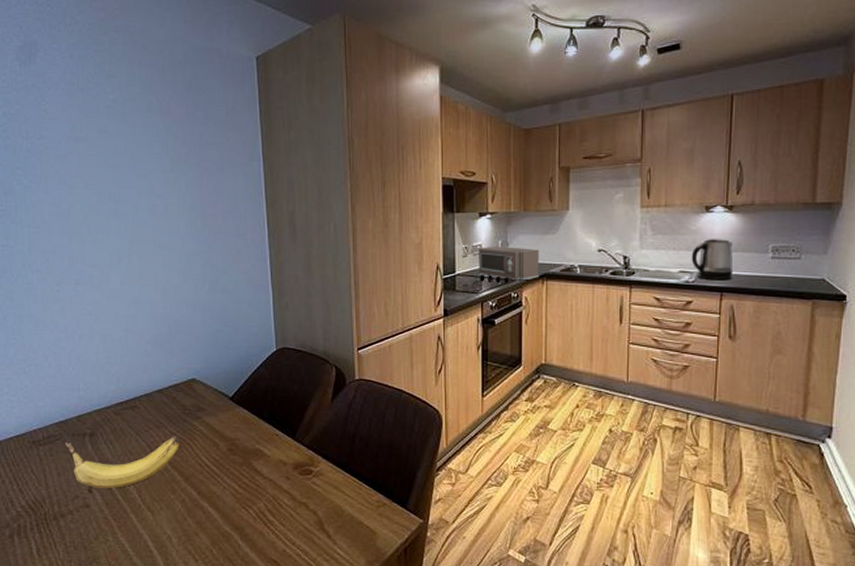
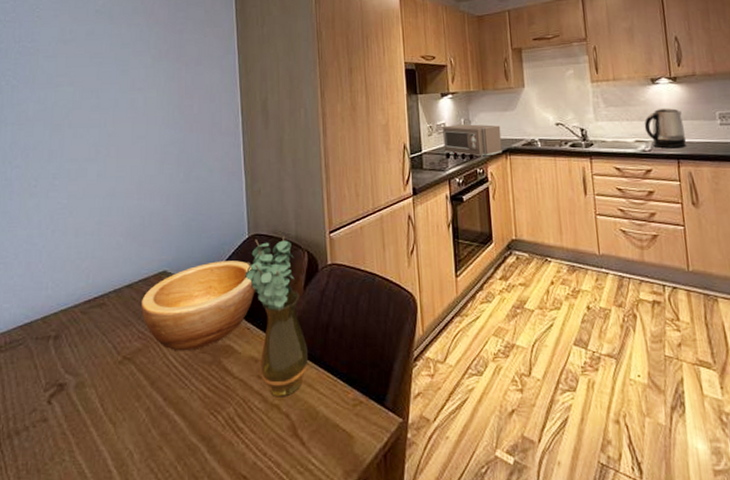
fruit: present [65,436,179,489] -> none [27,334,147,398]
bowl: none [172,372,283,452] -> present [141,260,255,351]
vase: none [273,350,335,497] -> present [245,235,309,397]

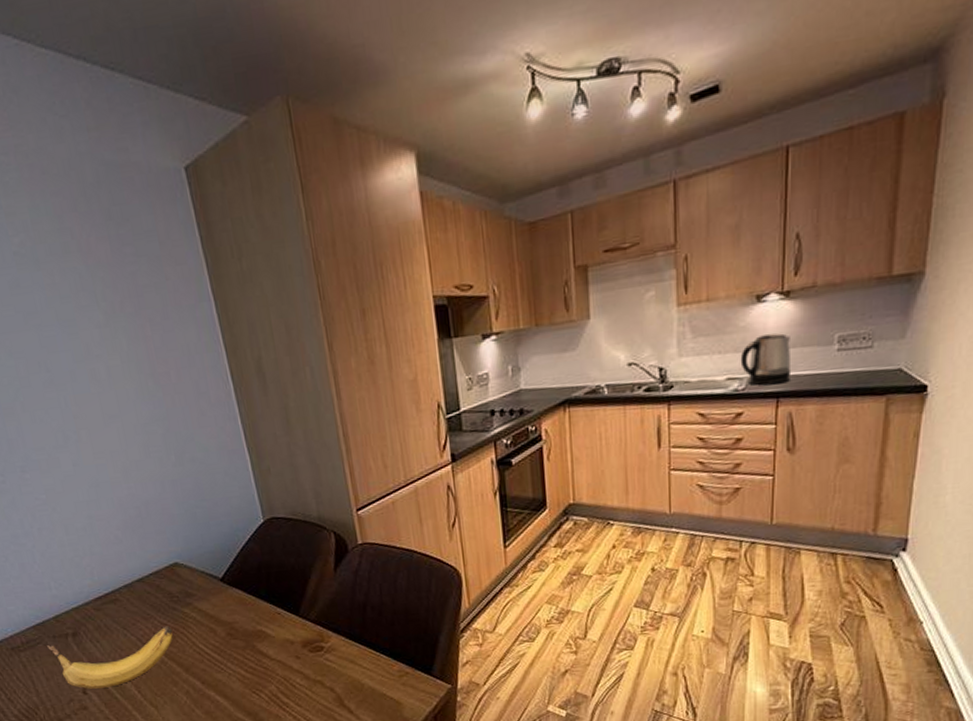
fruit: none [27,334,147,398] -> present [47,626,173,689]
bowl: present [141,260,255,351] -> none [157,546,281,639]
vase: present [245,235,309,397] -> none [266,516,348,674]
microwave: present [443,124,503,158] -> none [485,371,560,412]

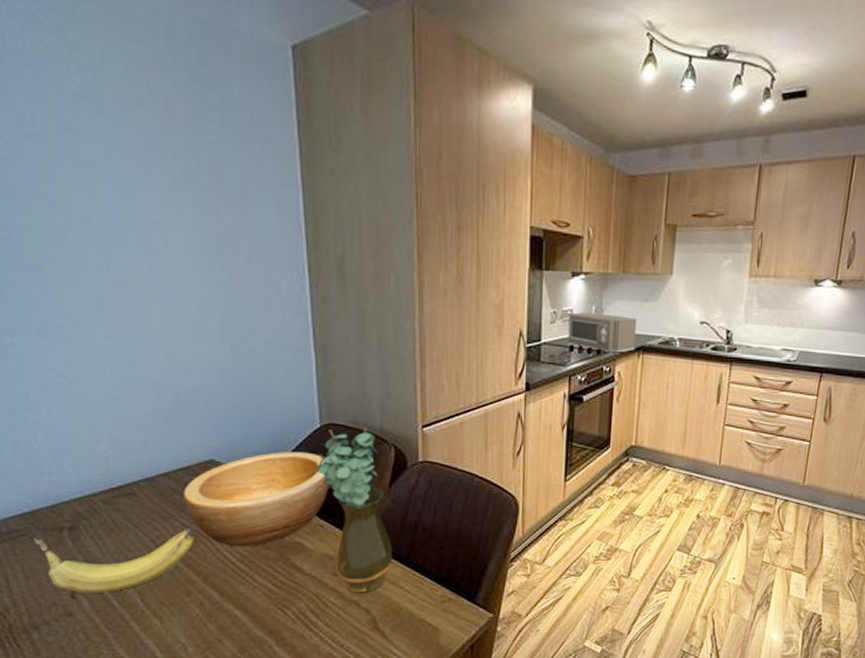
bowl: none [157,546,281,639] -> present [184,452,330,547]
vase: none [266,516,348,674] -> present [316,426,393,594]
microwave: none [485,371,560,412] -> present [568,312,637,354]
kettle: present [740,333,792,385] -> none [795,314,838,361]

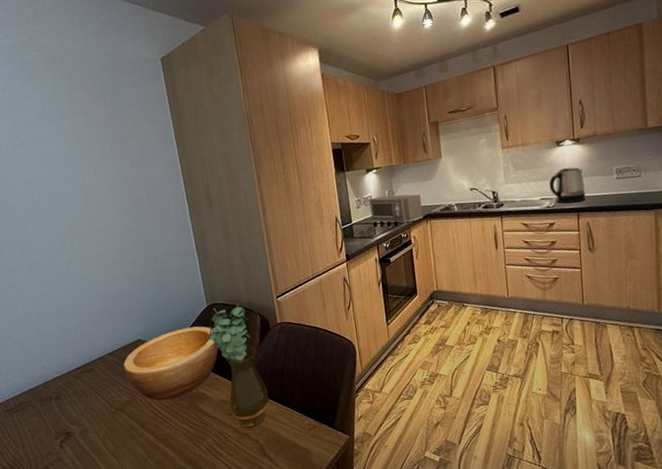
fruit: present [34,528,194,593] -> none [35,390,134,444]
kettle: none [795,314,838,361] -> present [549,167,586,203]

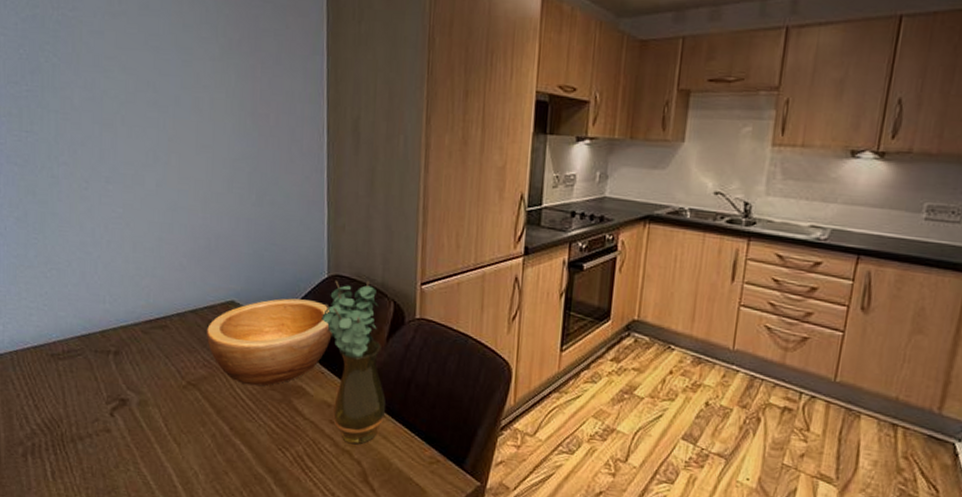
microwave: present [369,194,423,224] -> none [569,177,644,223]
kettle: present [549,167,586,203] -> none [826,189,879,242]

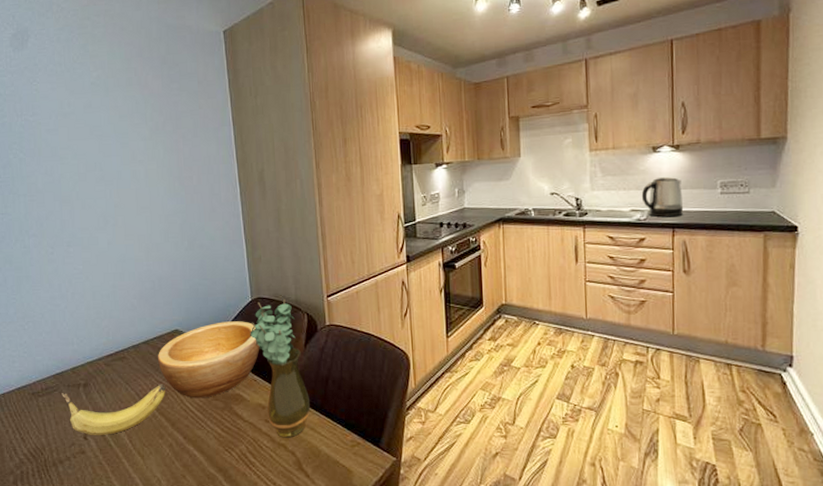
fruit: none [87,359,213,415] -> present [62,384,165,435]
kettle: none [826,189,879,242] -> present [641,176,684,218]

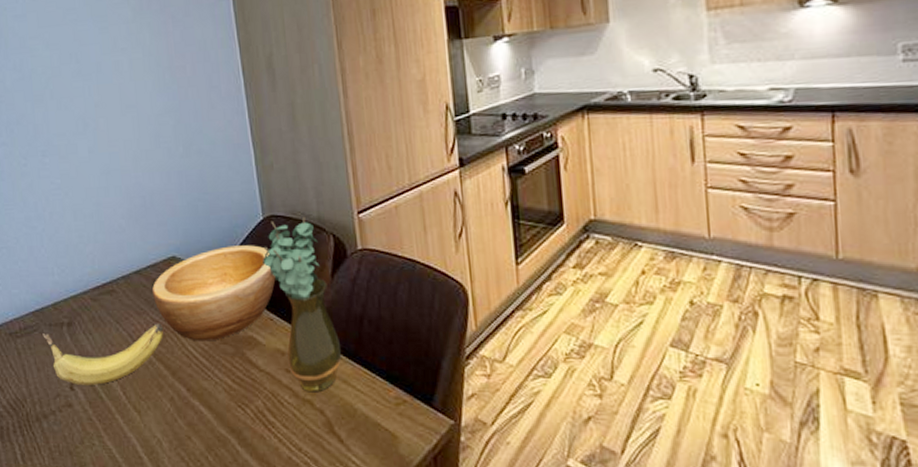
kettle: present [641,176,684,218] -> none [783,40,848,98]

